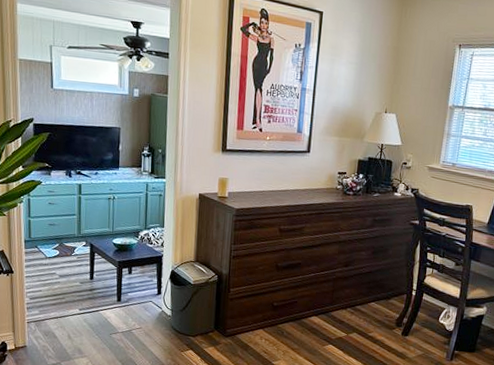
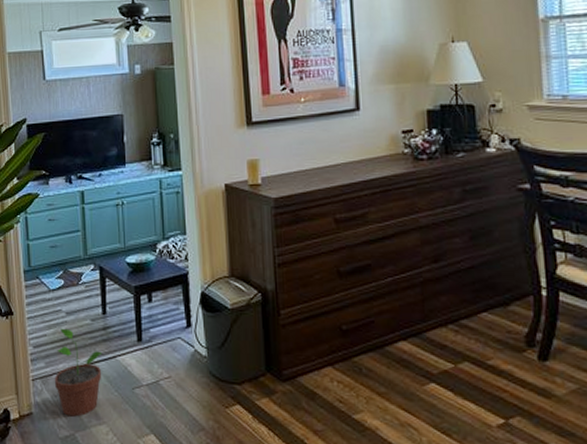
potted plant: none [46,286,88,351] -> present [54,328,103,417]

